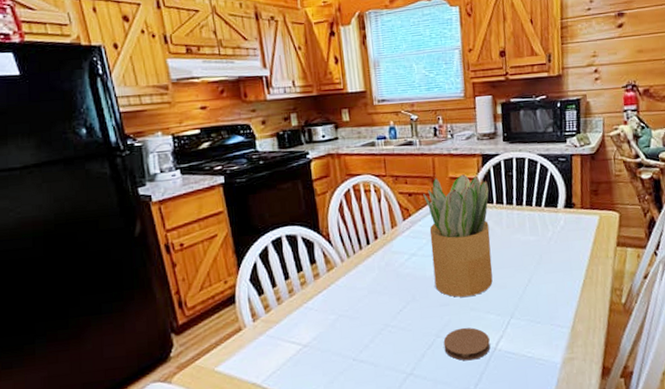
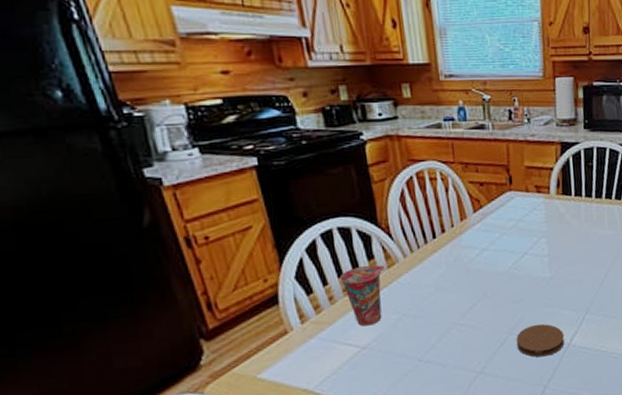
cup: none [286,269,326,326] -> present [339,265,386,327]
potted plant: present [423,174,493,297] -> none [496,163,569,294]

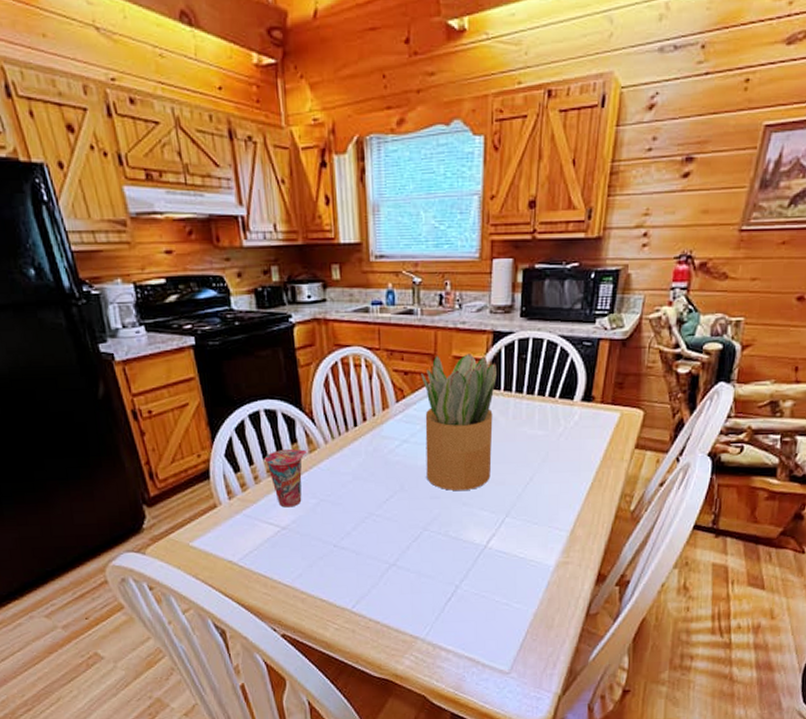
potted plant: none [496,163,569,294] -> present [421,353,497,491]
coaster: present [516,324,565,358] -> none [431,522,480,556]

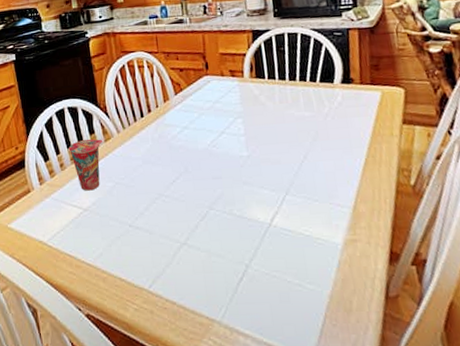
potted plant: present [421,353,497,491] -> none [194,50,266,171]

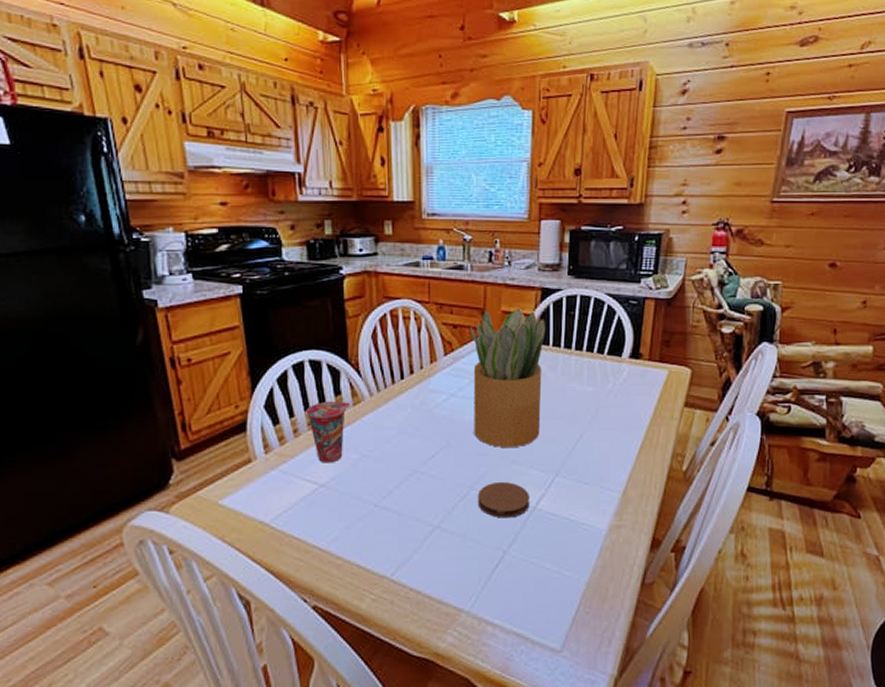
potted plant: none [194,50,266,171] -> present [470,309,545,448]
coaster: none [216,201,265,235] -> present [477,481,530,518]

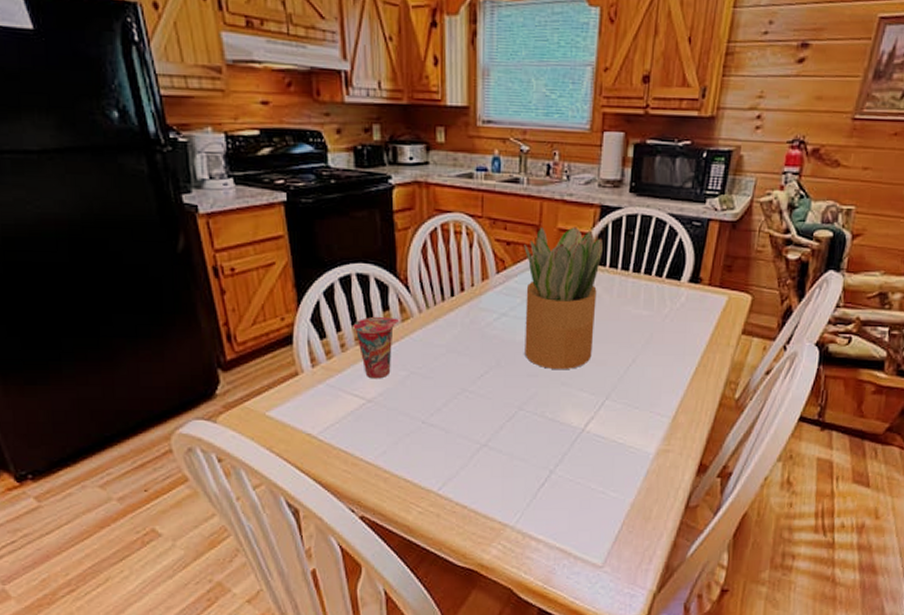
coaster: present [477,481,530,518] -> none [526,403,578,439]

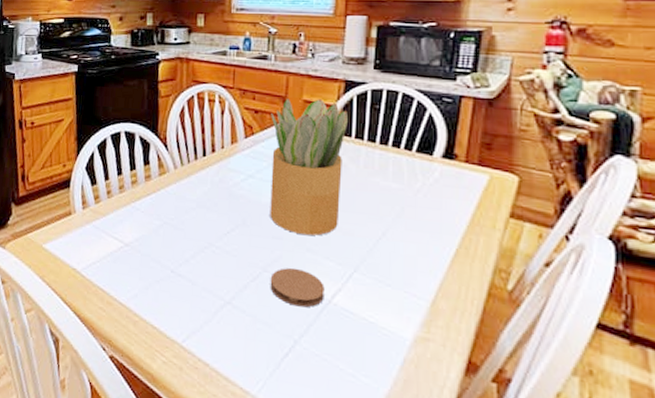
cup: present [353,316,400,379] -> none [118,169,158,226]
coaster: none [526,403,578,439] -> present [270,267,325,308]

